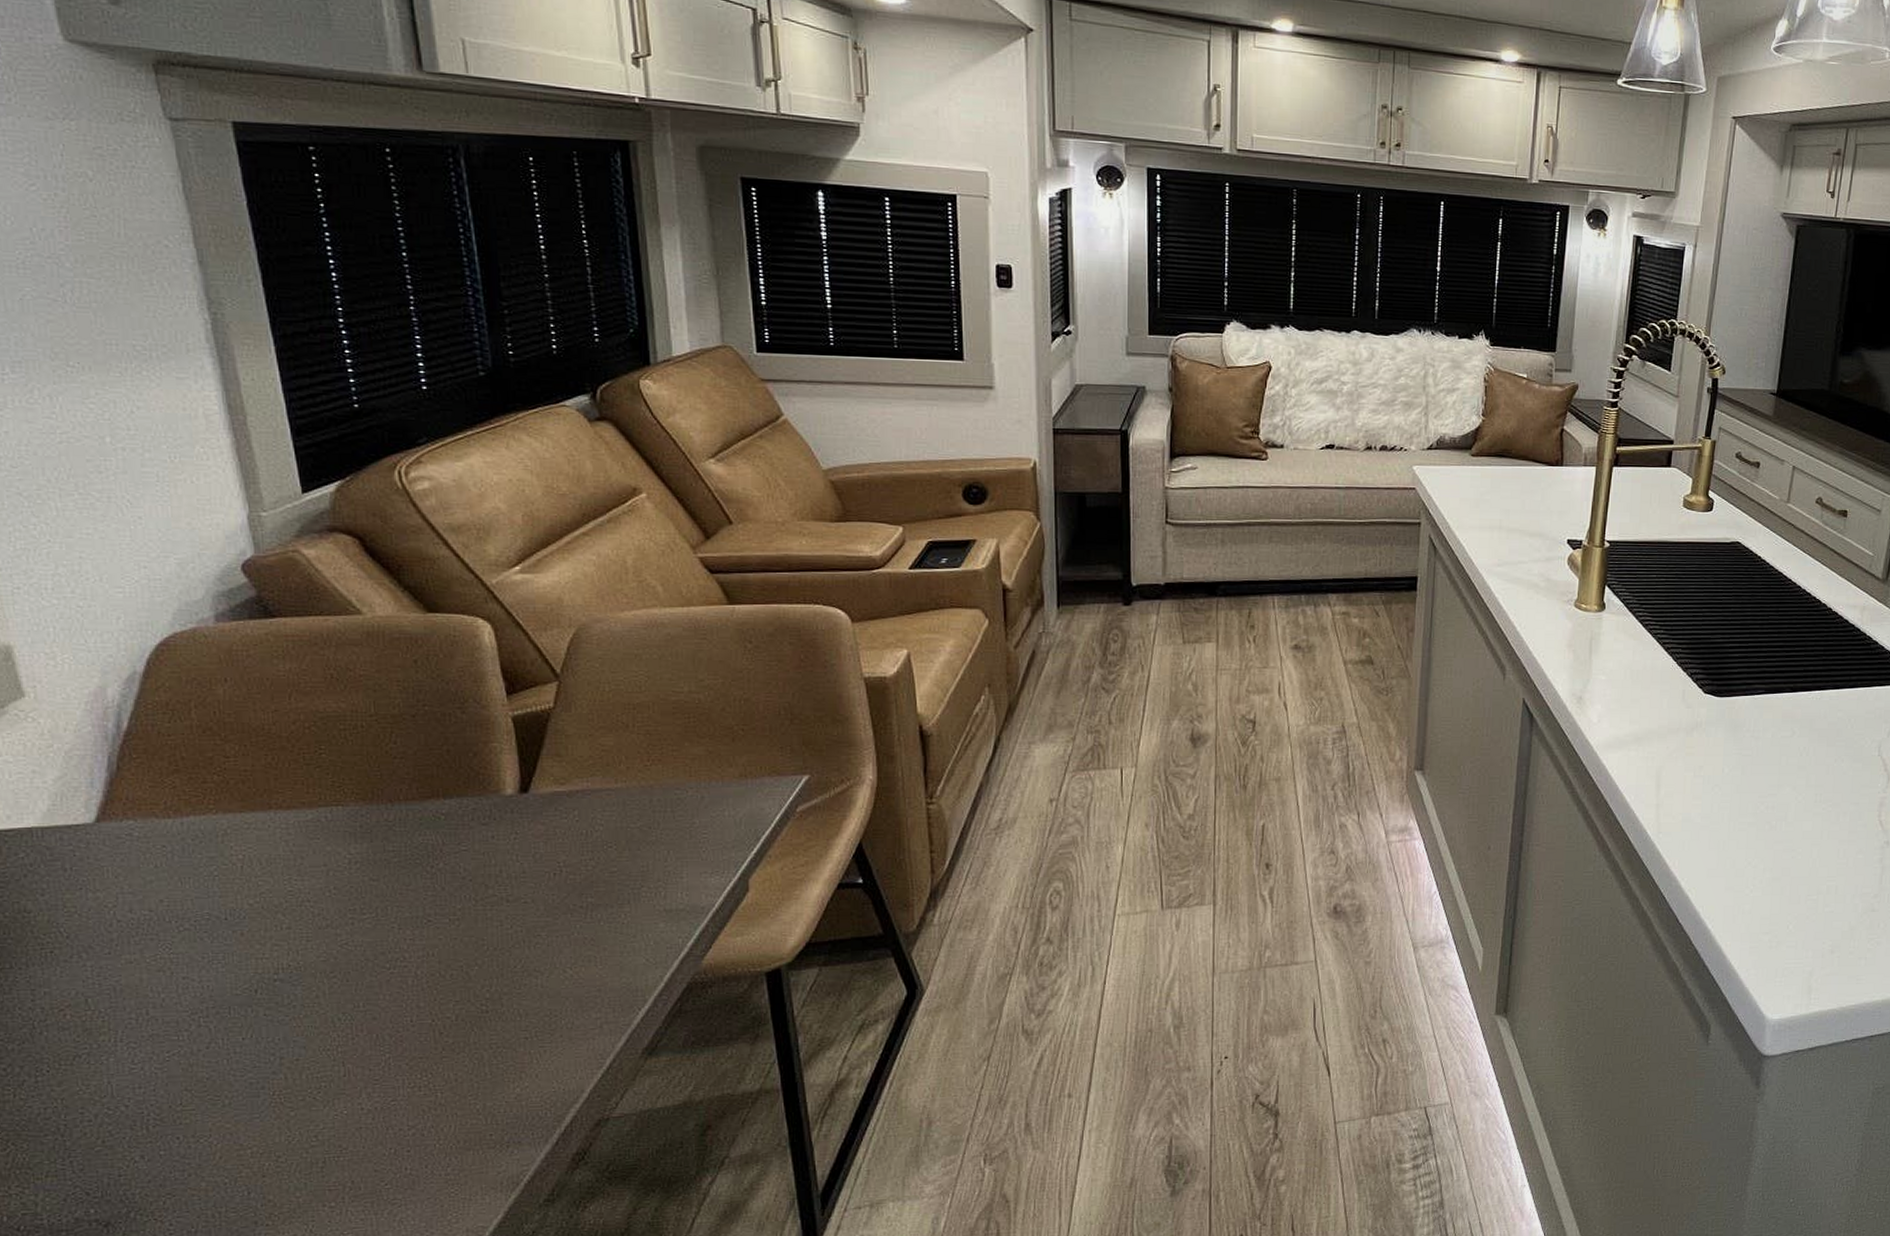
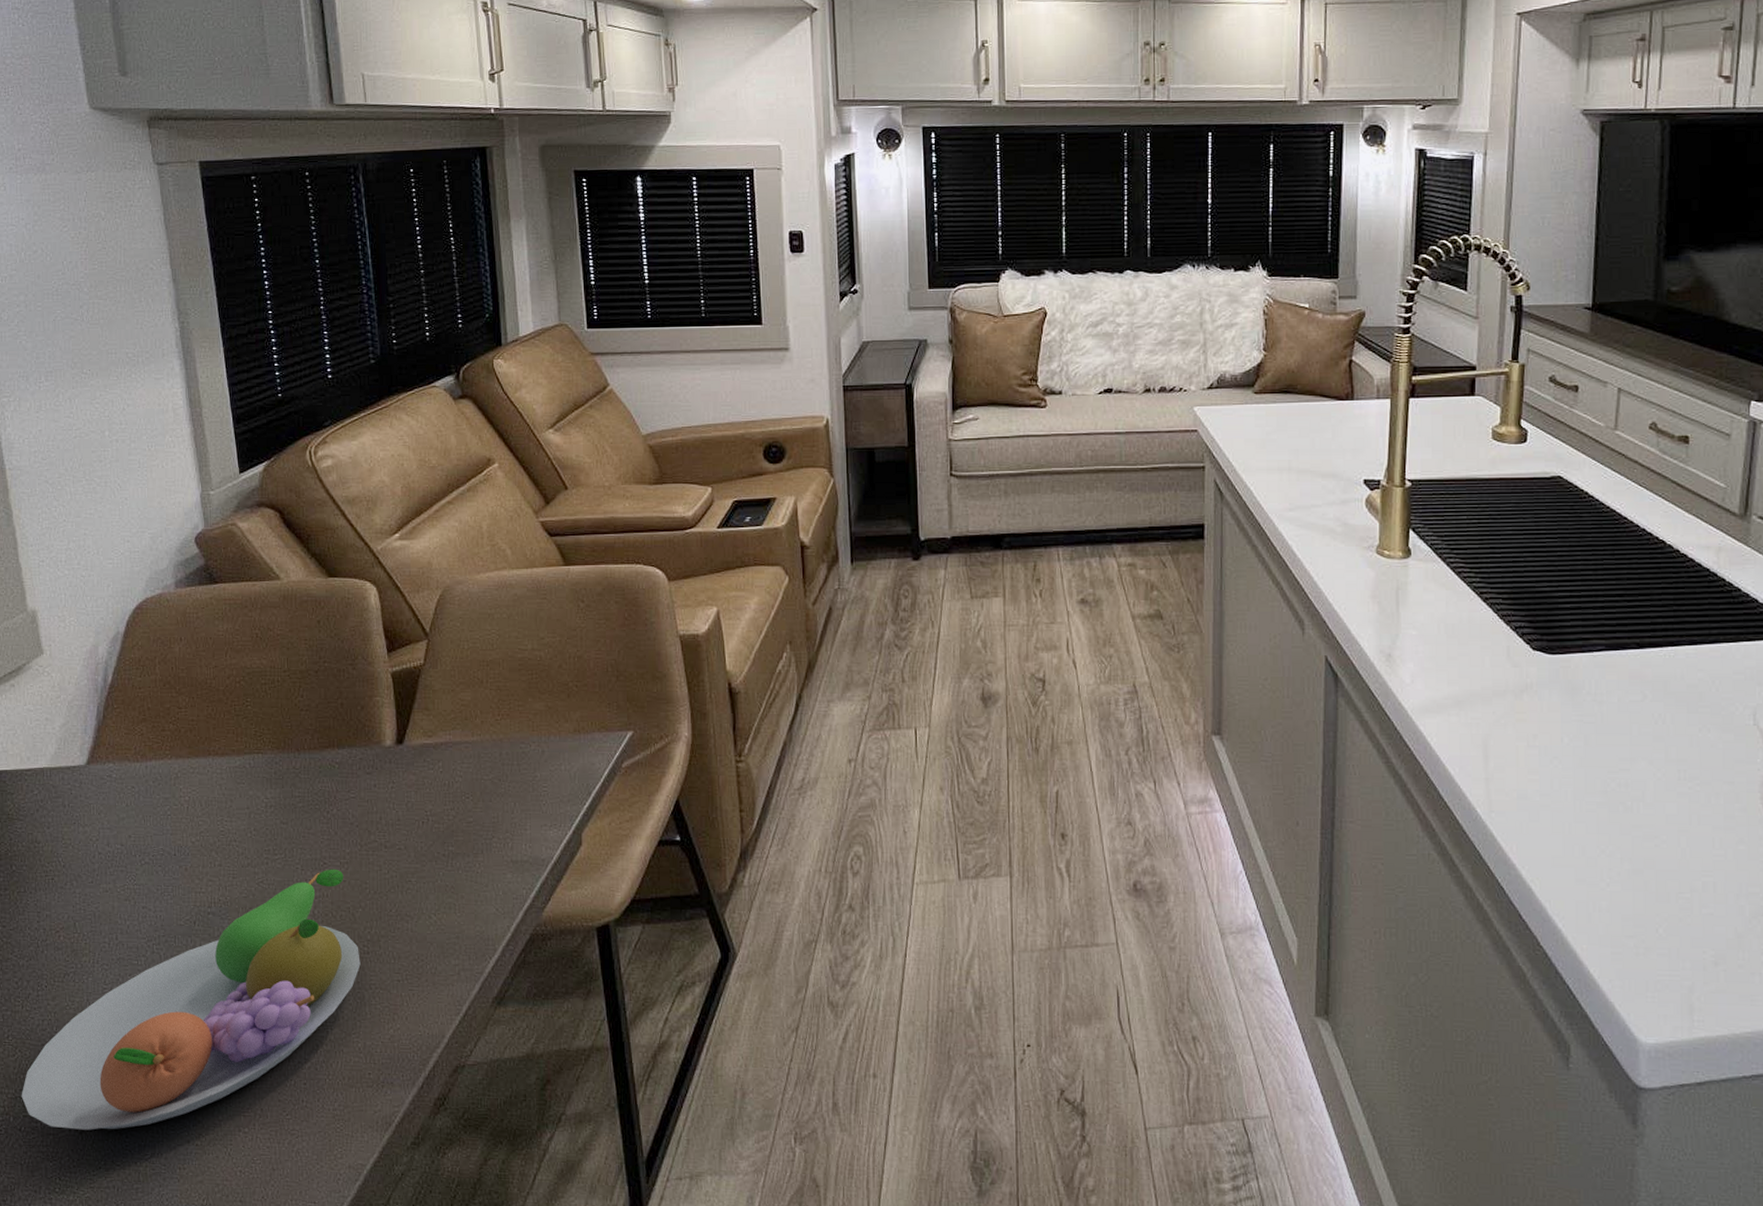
fruit bowl: none [17,926,478,1223] -> present [21,868,361,1130]

